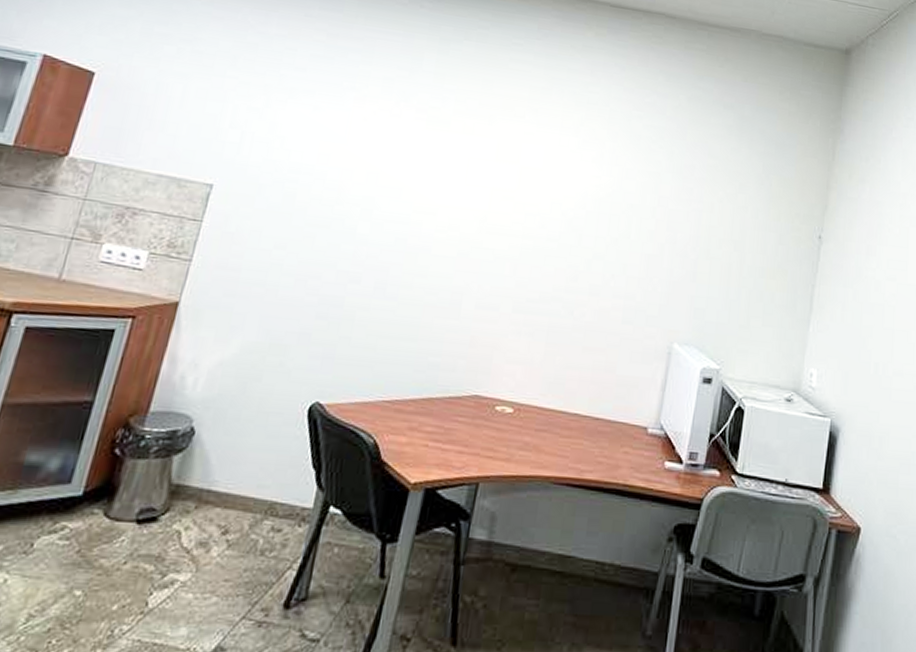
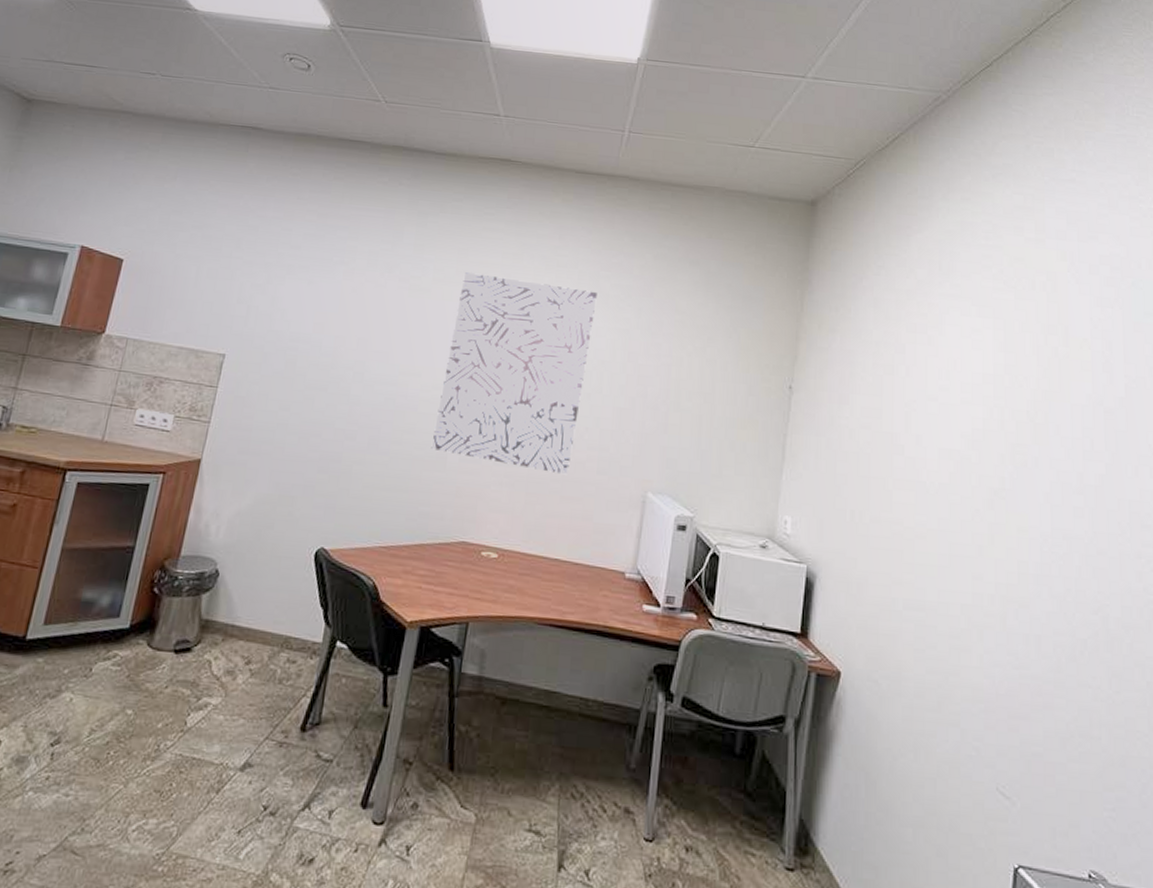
wall art: none [444,105,628,324] -> present [431,272,597,475]

